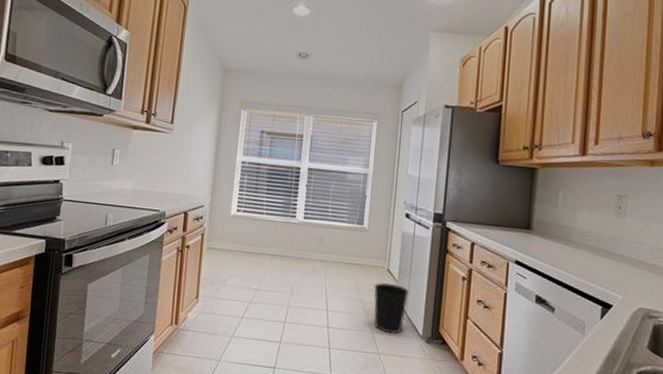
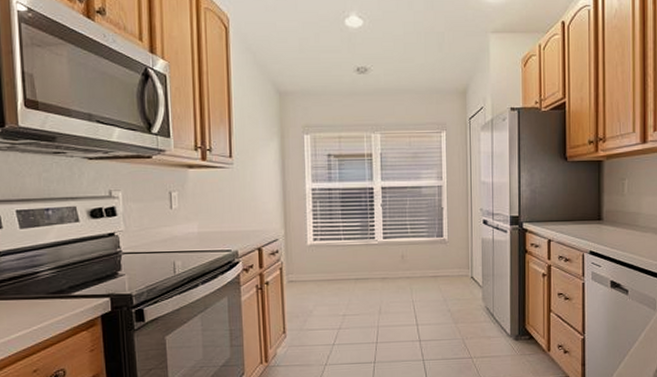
wastebasket: present [373,282,409,335] -> none [460,290,494,338]

